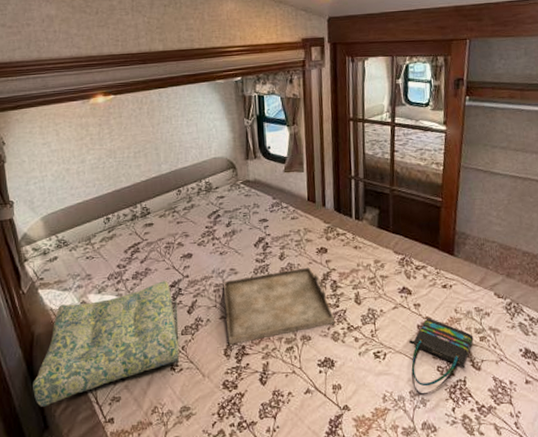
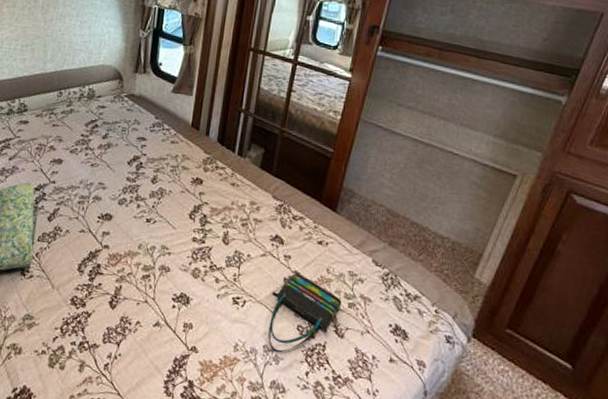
serving tray: present [224,267,335,345] -> none [84,193,198,262]

